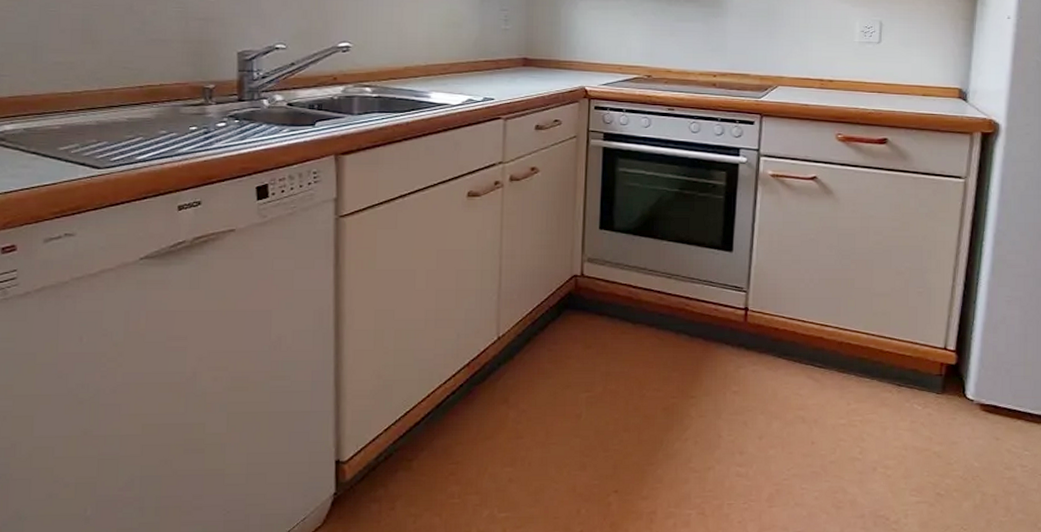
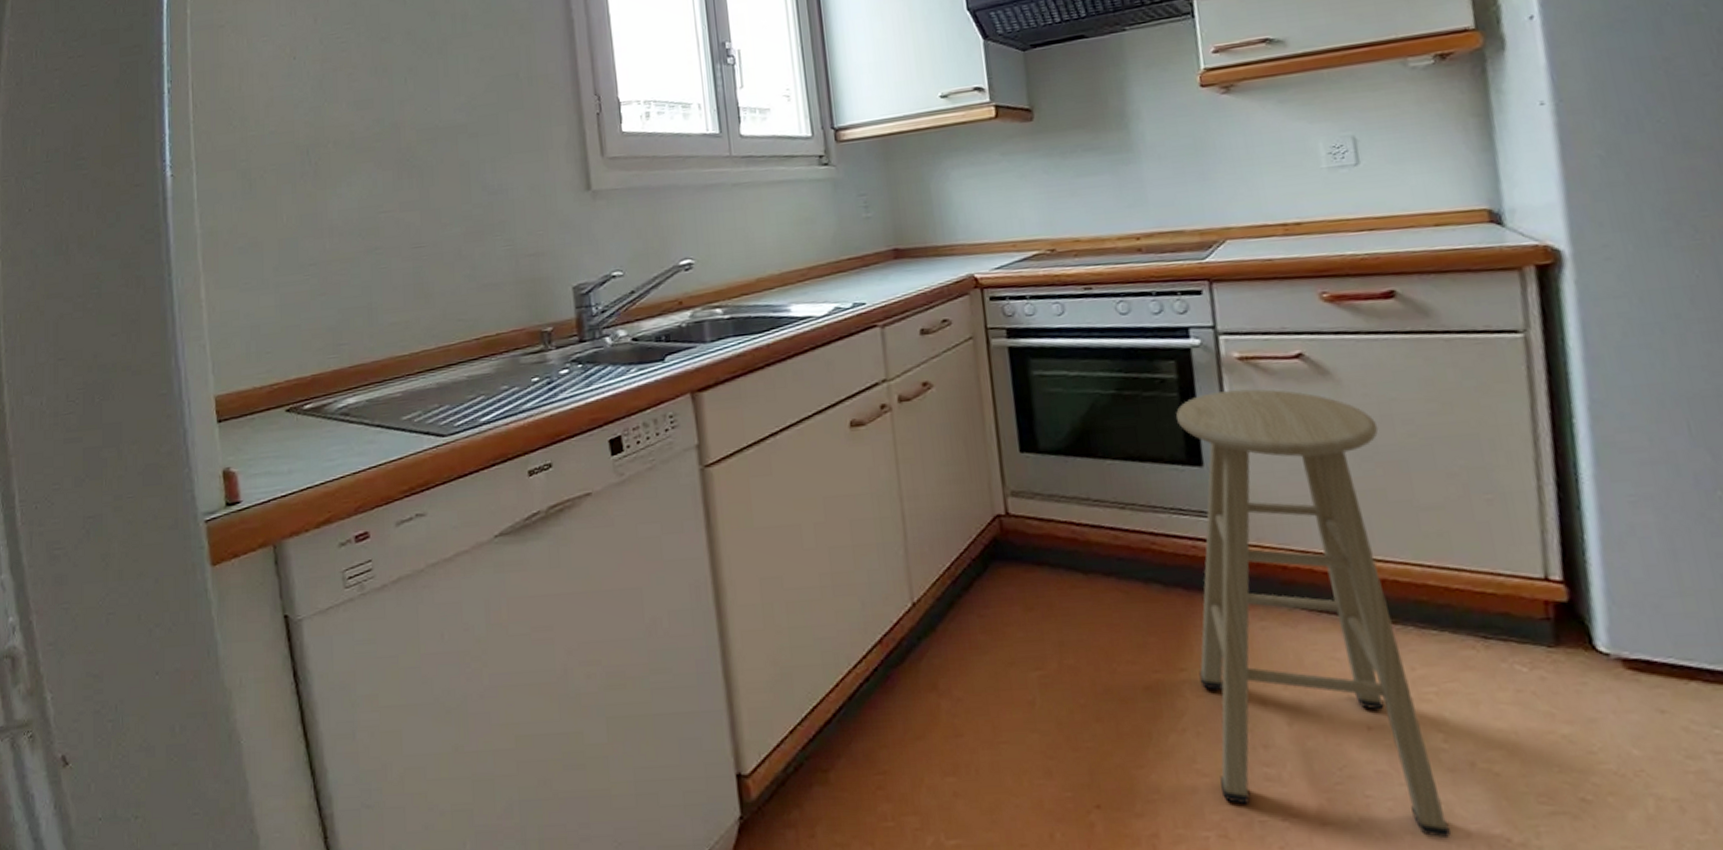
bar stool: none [704,197,858,517] -> present [1176,389,1452,838]

